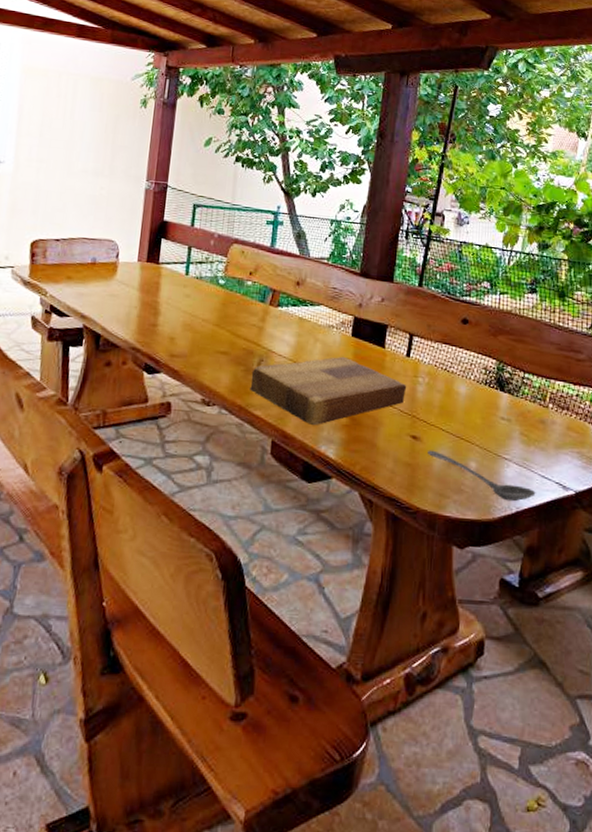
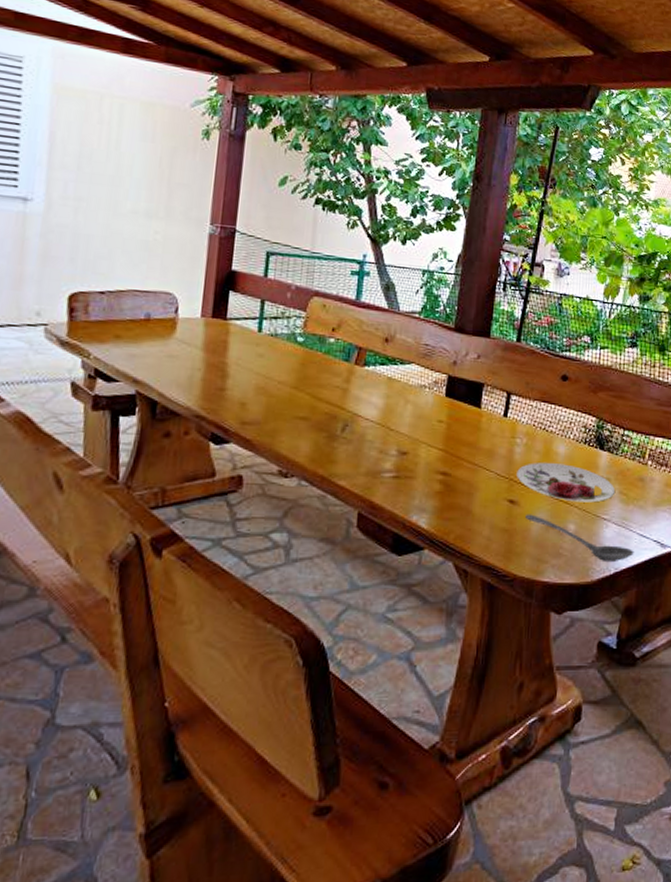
cutting board: present [250,356,407,425] -> none [333,418,504,493]
plate: none [419,401,515,442] -> present [517,462,615,503]

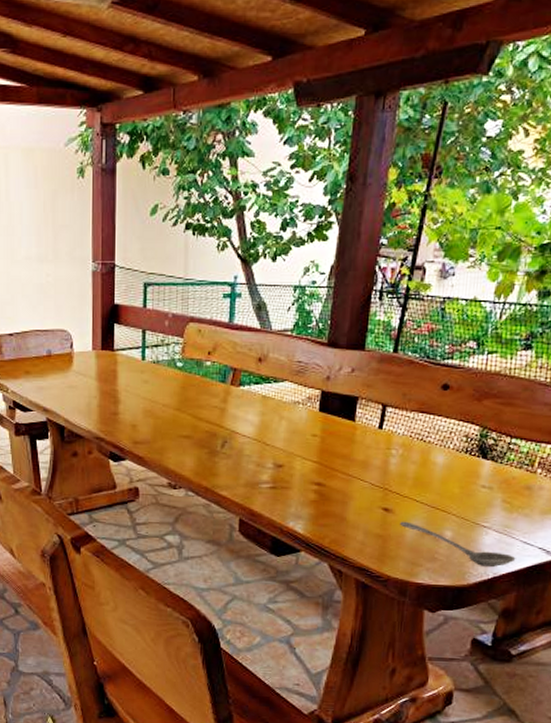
plate: present [517,462,615,503] -> none [391,472,497,511]

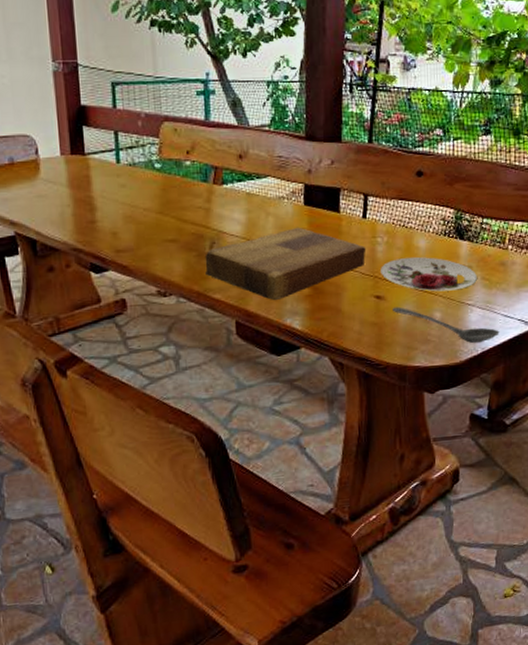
cutting board: none [215,432,379,502] -> present [205,227,366,300]
plate: none [391,472,497,511] -> present [381,256,477,292]

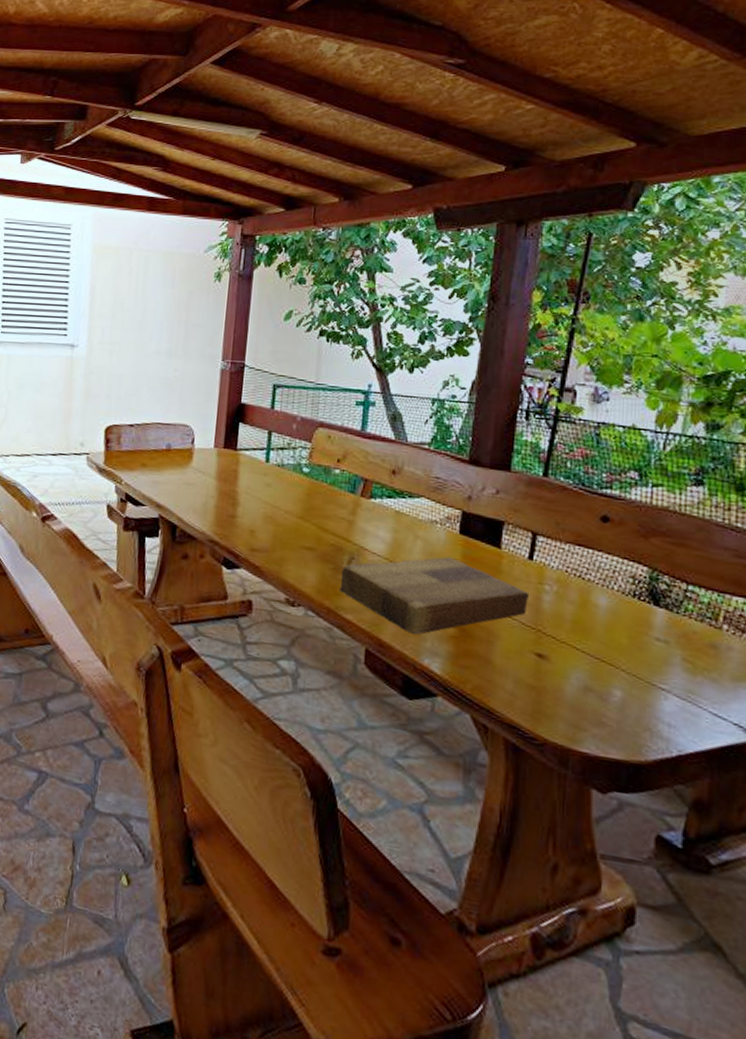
plate: present [381,256,477,292] -> none [546,614,676,668]
stirrer: present [393,306,500,343] -> none [557,671,705,743]

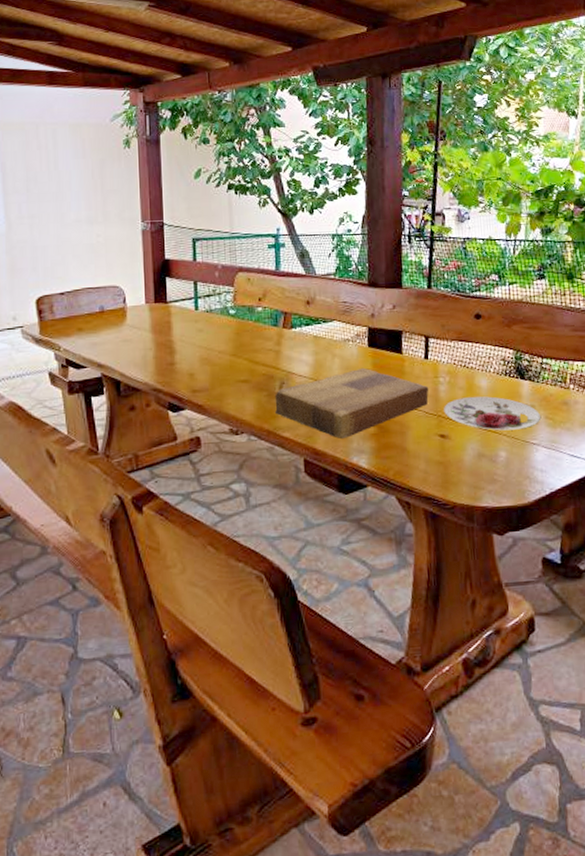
plate: none [546,614,676,668] -> present [444,396,540,431]

